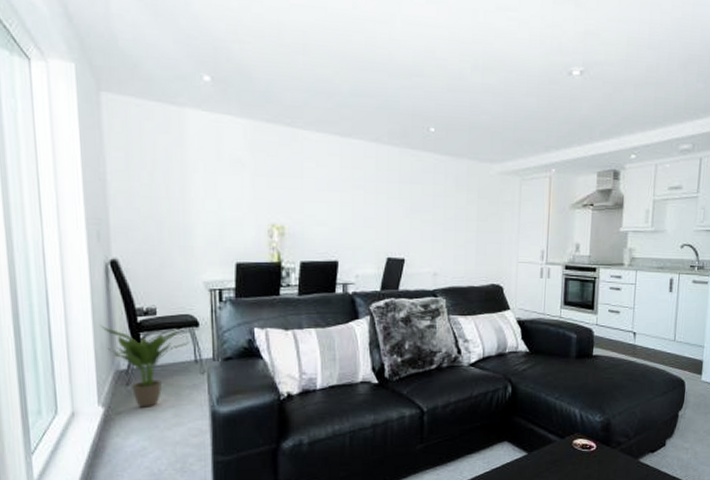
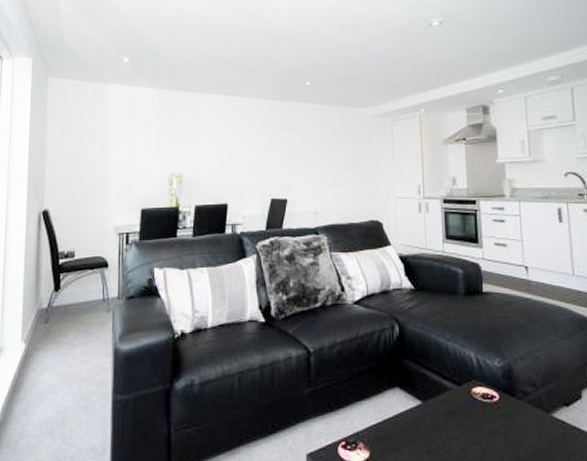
potted plant: present [99,325,191,408] -> none [29,267,101,344]

